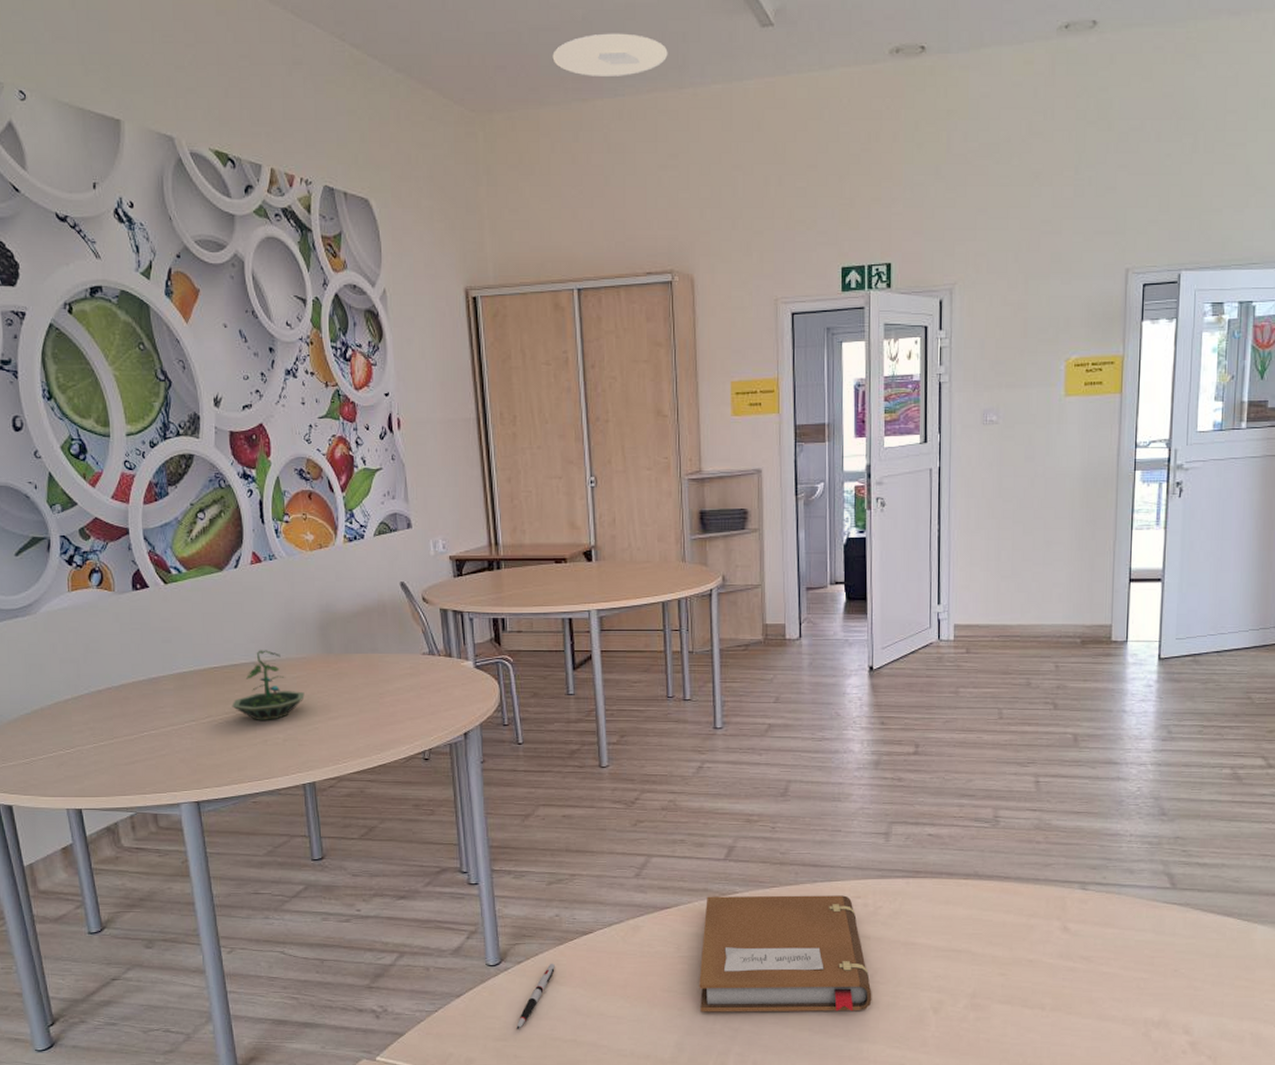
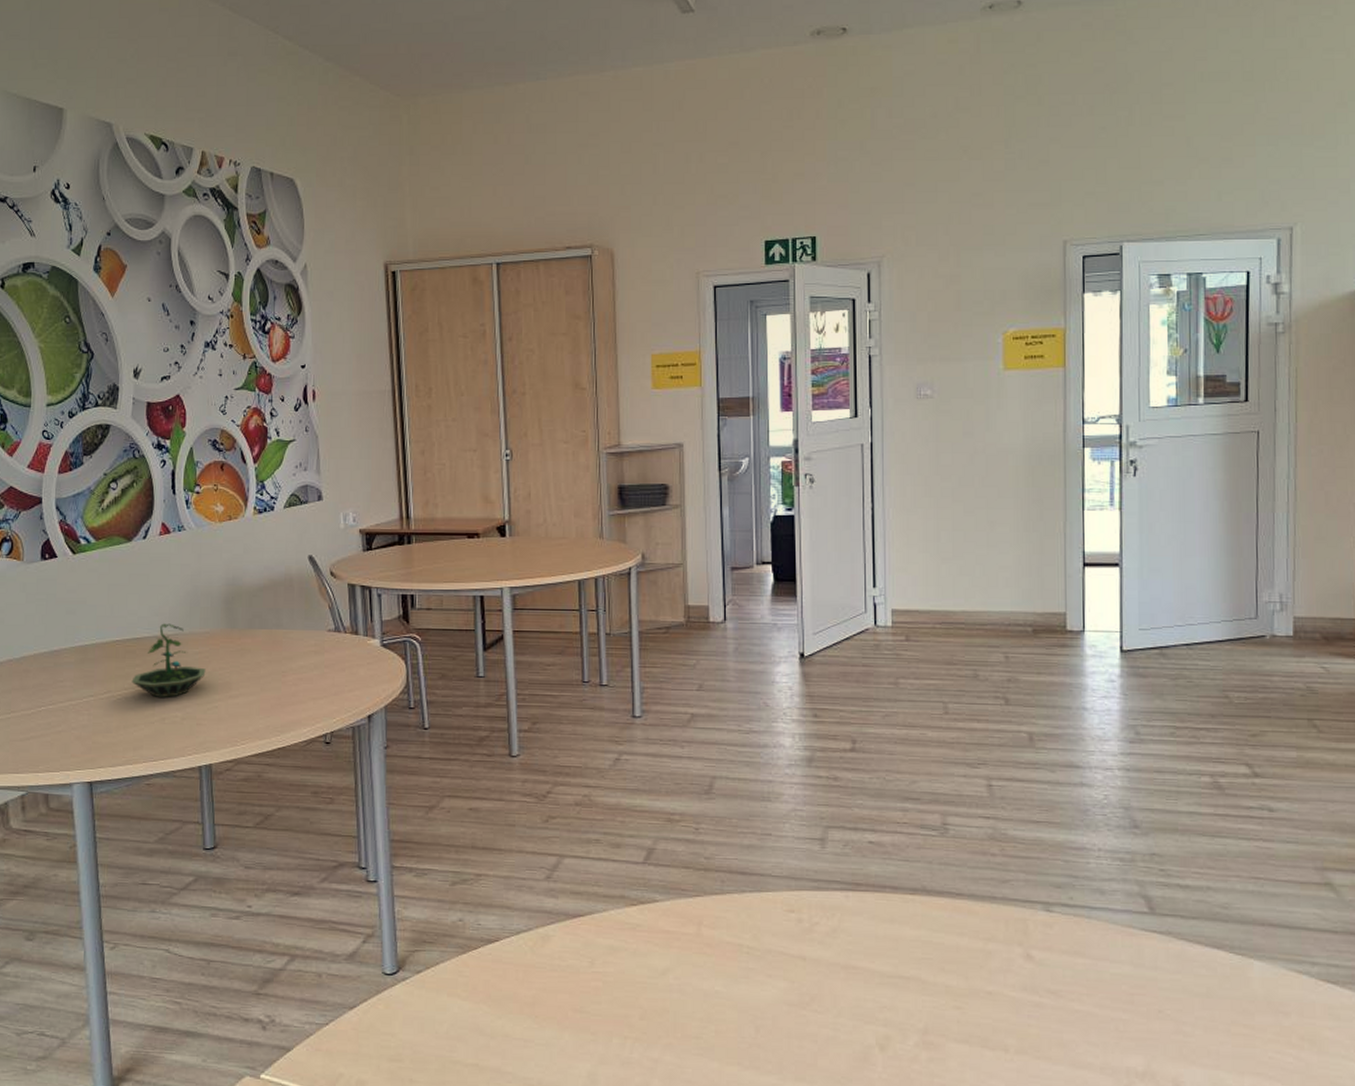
pen: present [516,963,555,1030] -> none [413,974,457,1050]
ceiling light: present [552,33,668,76] -> none [477,21,590,62]
notebook: present [699,895,872,1012] -> none [615,904,809,1045]

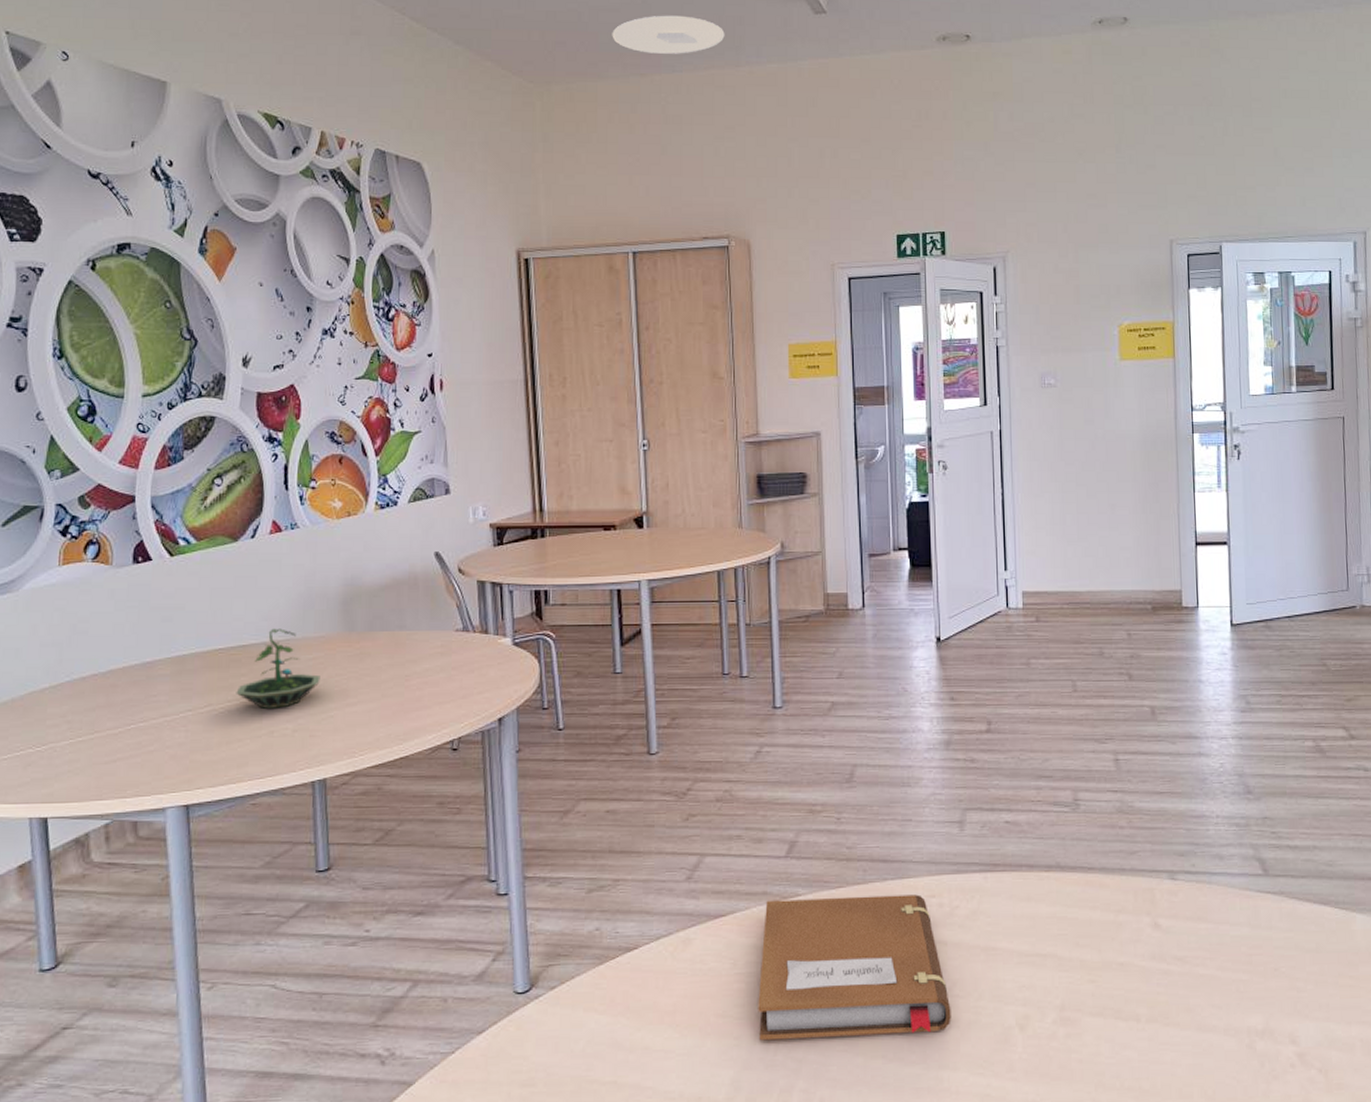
ceiling light: none [477,21,590,62] -> present [612,15,725,54]
notebook: none [615,904,809,1045] -> present [758,894,951,1041]

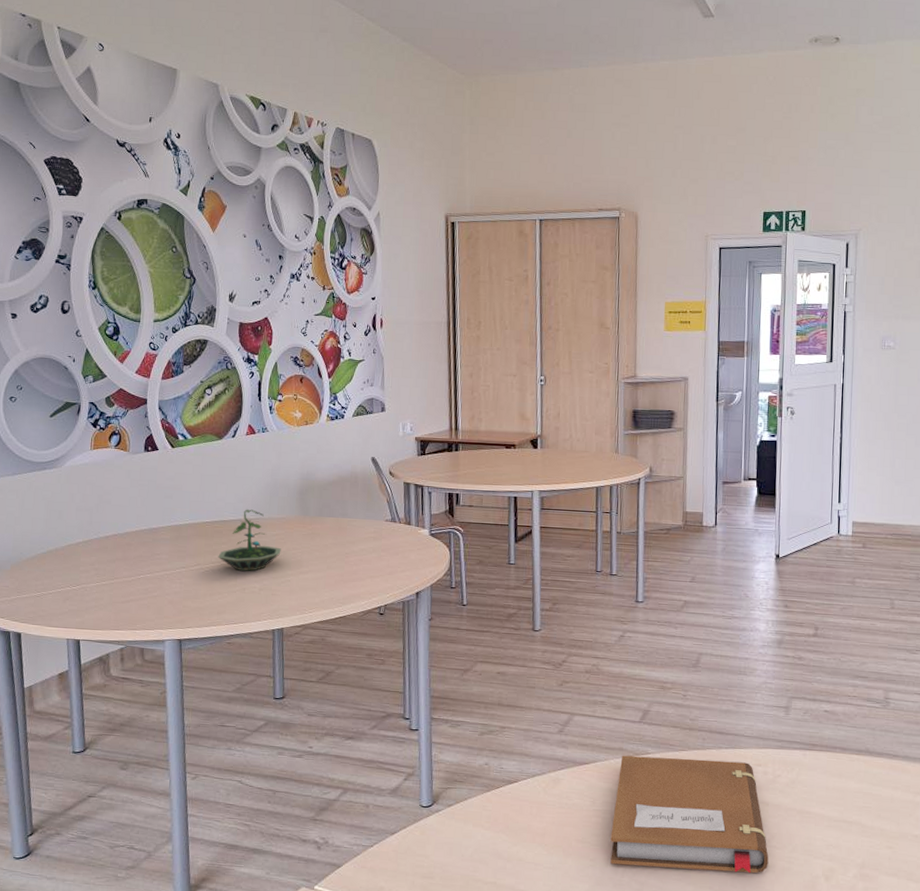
ceiling light: present [612,15,725,54] -> none [531,17,626,52]

